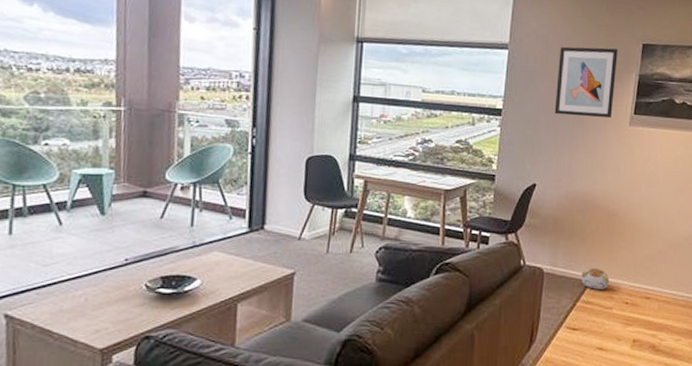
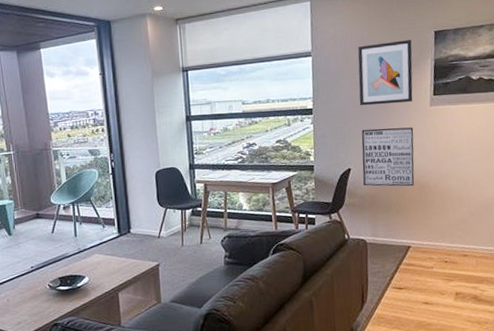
wall art: none [547,141,609,213] -> present [361,127,415,187]
plush toy: present [581,268,609,290] -> none [401,234,427,253]

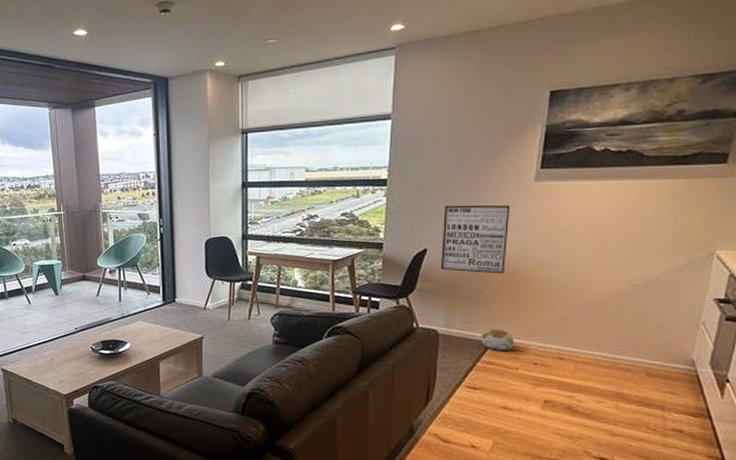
wall art: present [358,40,413,106] -> none [445,101,519,178]
plush toy: none [401,234,427,253] -> present [481,329,514,350]

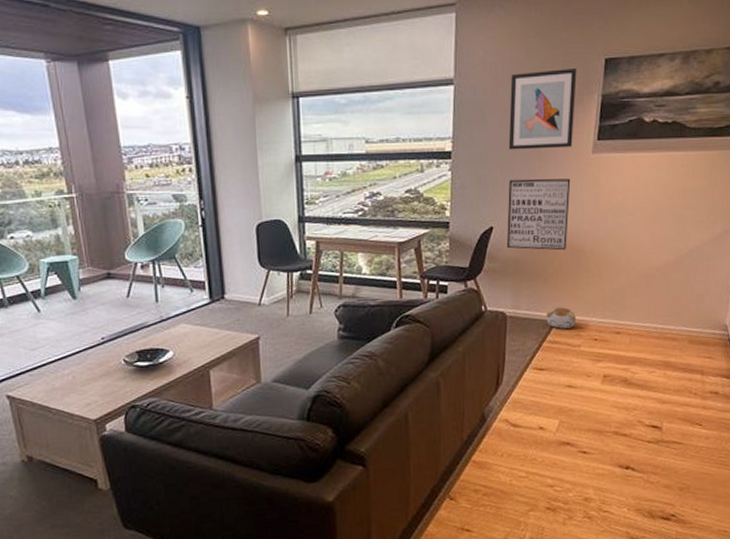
wall art: none [445,101,519,178] -> present [508,68,577,150]

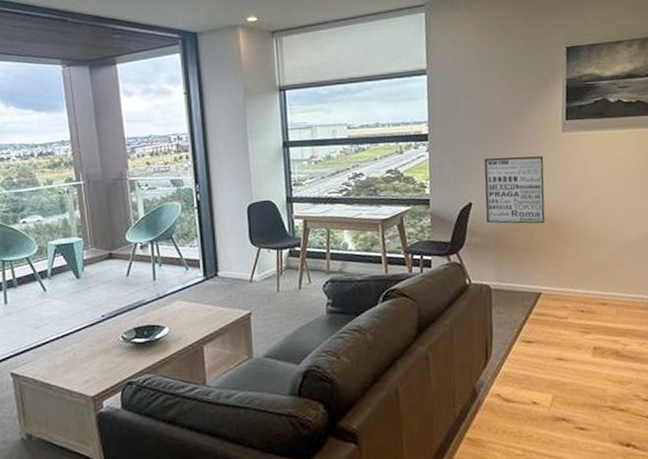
wall art: present [508,68,577,150] -> none [479,57,543,132]
plush toy: present [546,307,576,329] -> none [530,279,561,301]

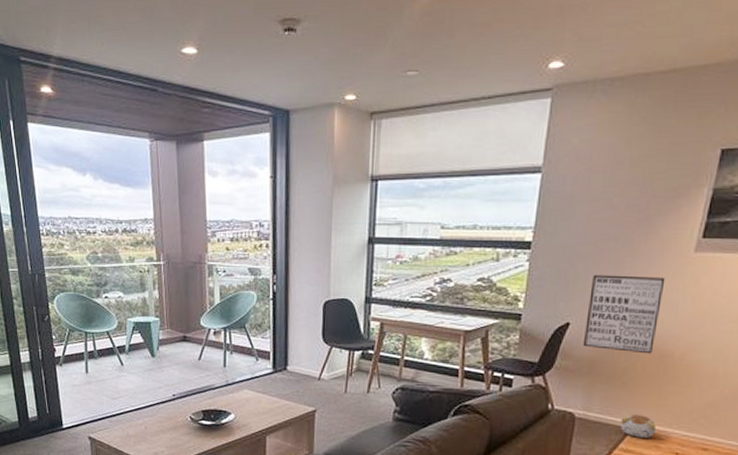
plush toy: none [530,279,561,301] -> present [620,415,656,438]

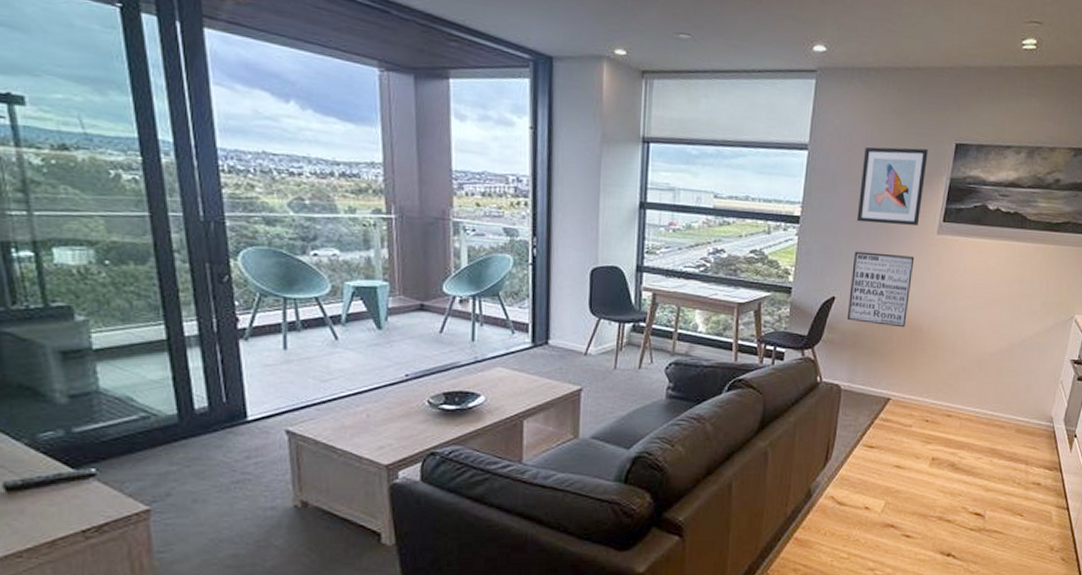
wall art: none [596,159,685,244] -> present [856,147,928,225]
plush toy: present [620,415,656,438] -> none [880,385,909,407]

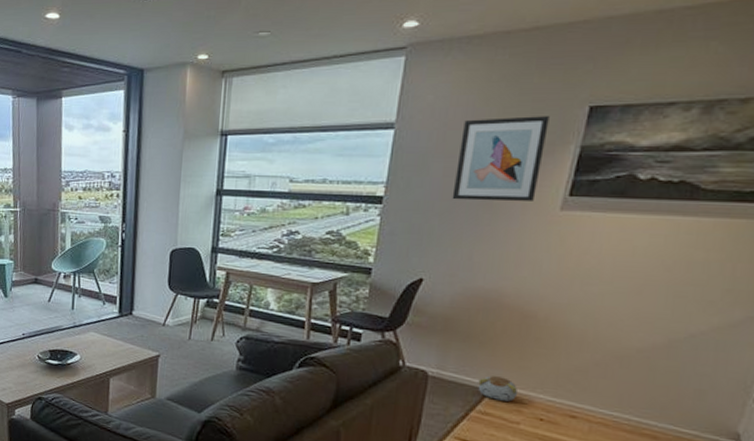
wall art: present [846,251,915,328] -> none [437,230,528,314]
plush toy: none [880,385,909,407] -> present [478,376,517,401]

